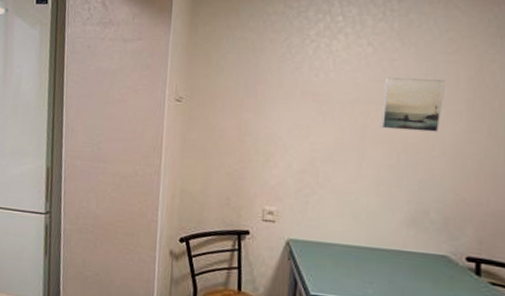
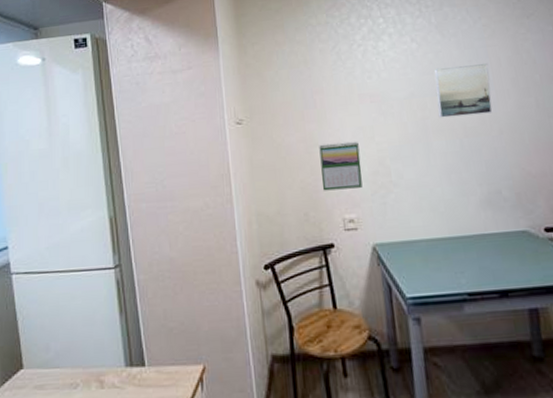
calendar: none [248,134,292,183] -> present [319,141,363,191]

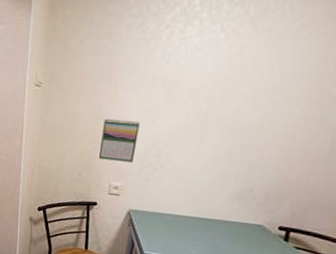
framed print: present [434,63,493,118] -> none [221,63,290,118]

